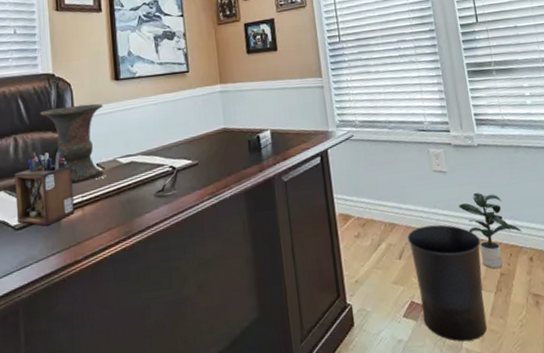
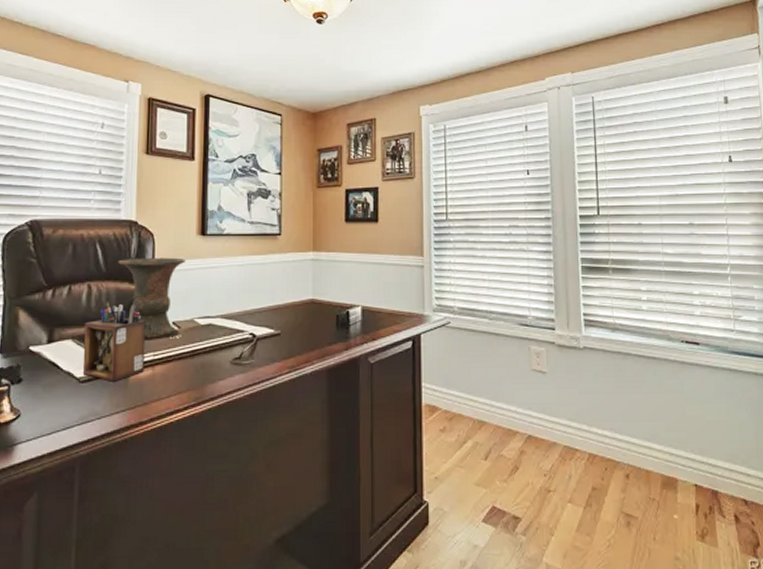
waste bin: present [408,224,487,342] -> none [497,428,574,555]
potted plant: present [458,193,522,269] -> none [555,399,621,483]

